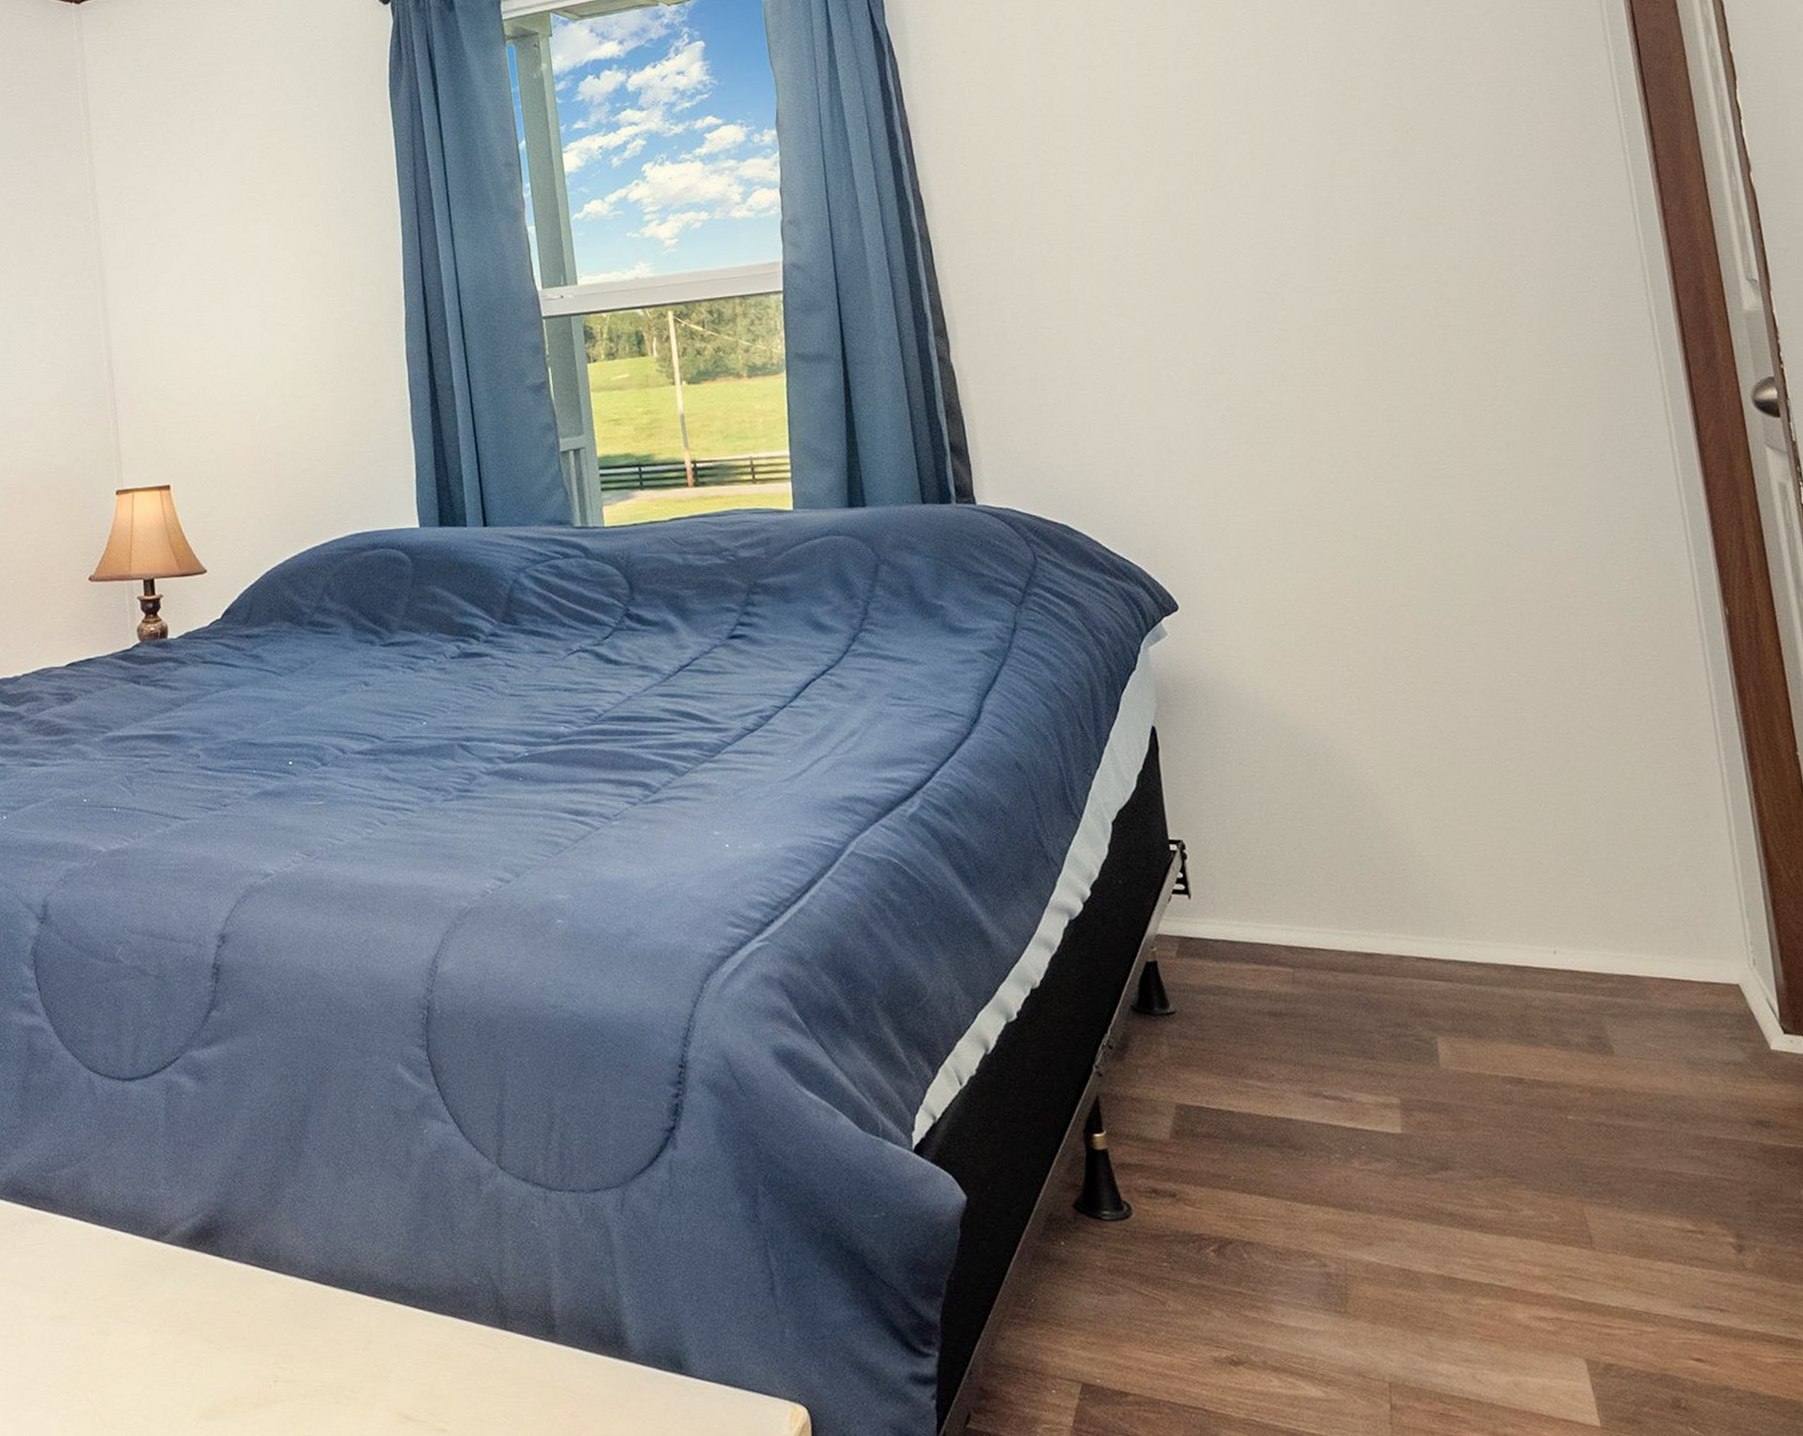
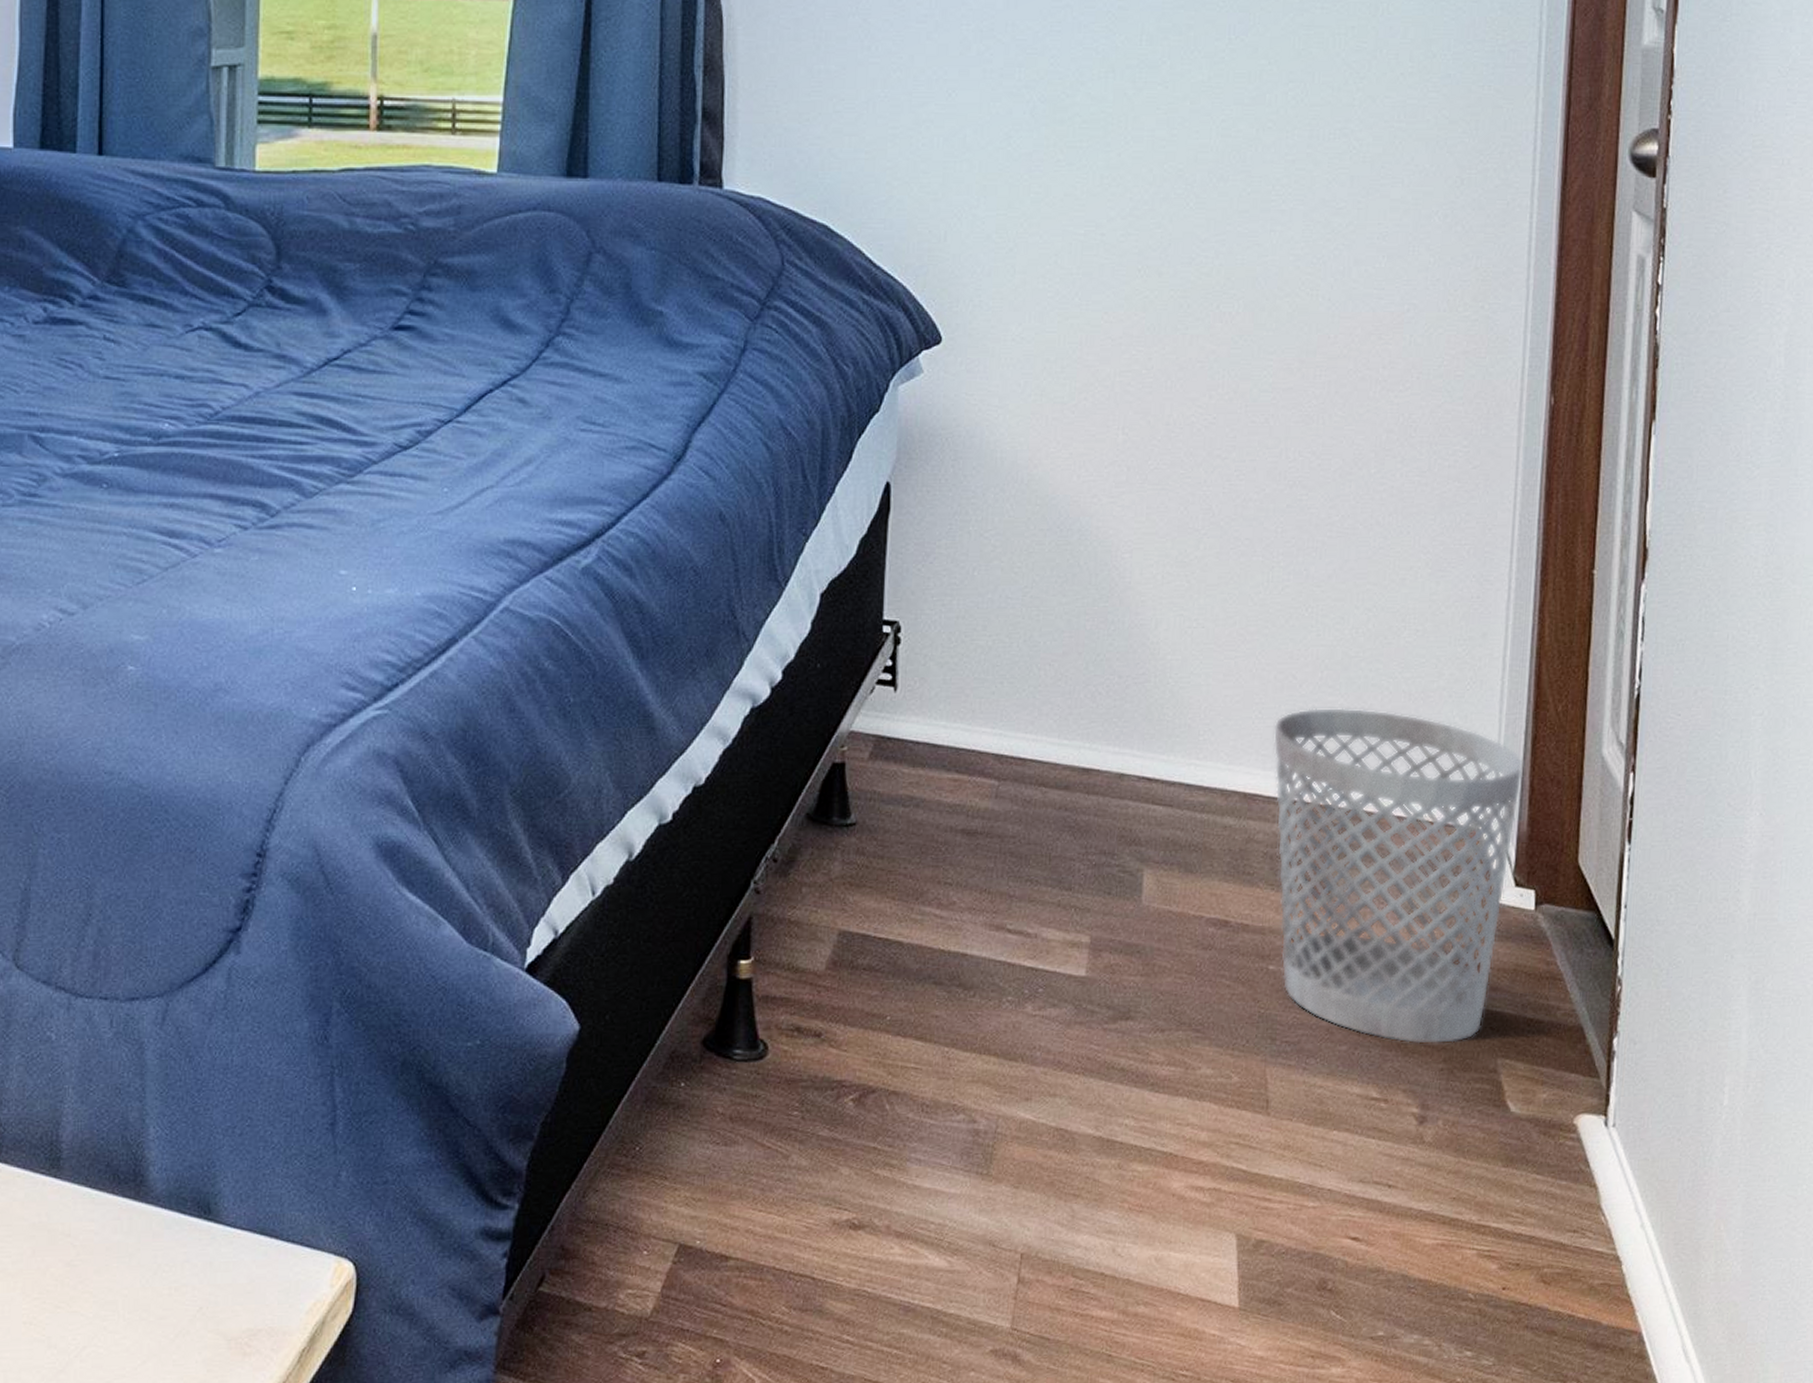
wastebasket: none [1530,886,1780,1180] -> present [1273,707,1524,1045]

